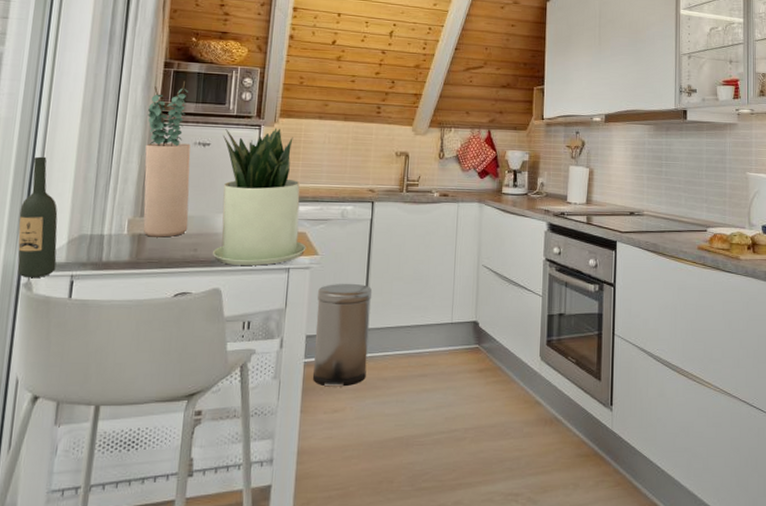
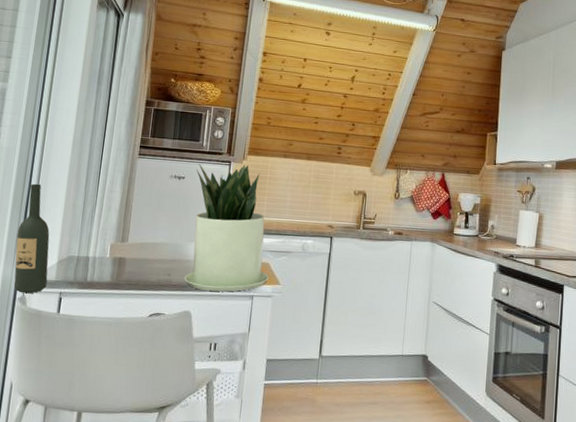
vase: present [143,80,191,238] -> none [124,118,167,262]
pedal bin: present [312,283,373,387] -> none [271,312,329,409]

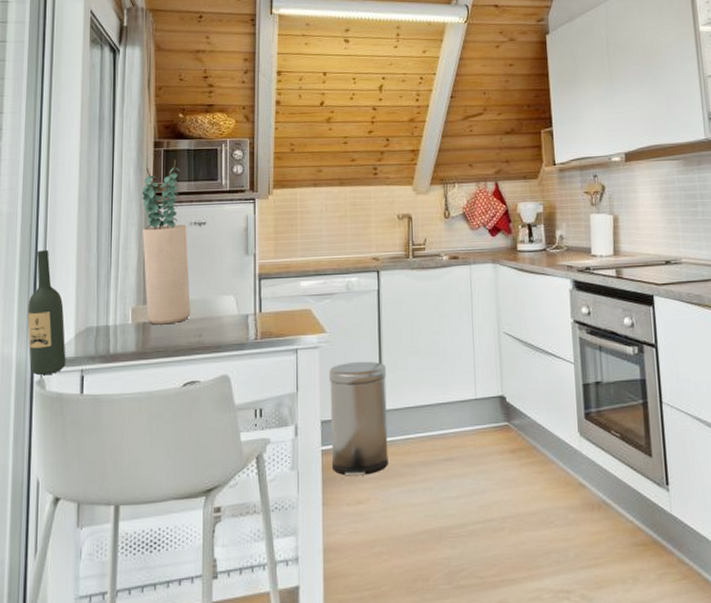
vase: none [124,118,167,262] -> present [142,159,191,325]
planter: present [185,164,269,292] -> none [217,200,313,349]
pedal bin: none [271,312,329,409] -> present [329,361,388,476]

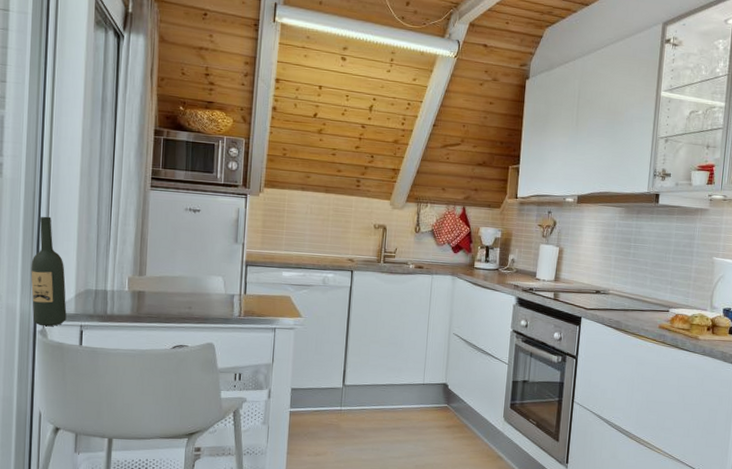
vase: present [142,159,191,325] -> none [140,148,183,295]
pedal bin: present [329,361,388,476] -> none [297,344,351,434]

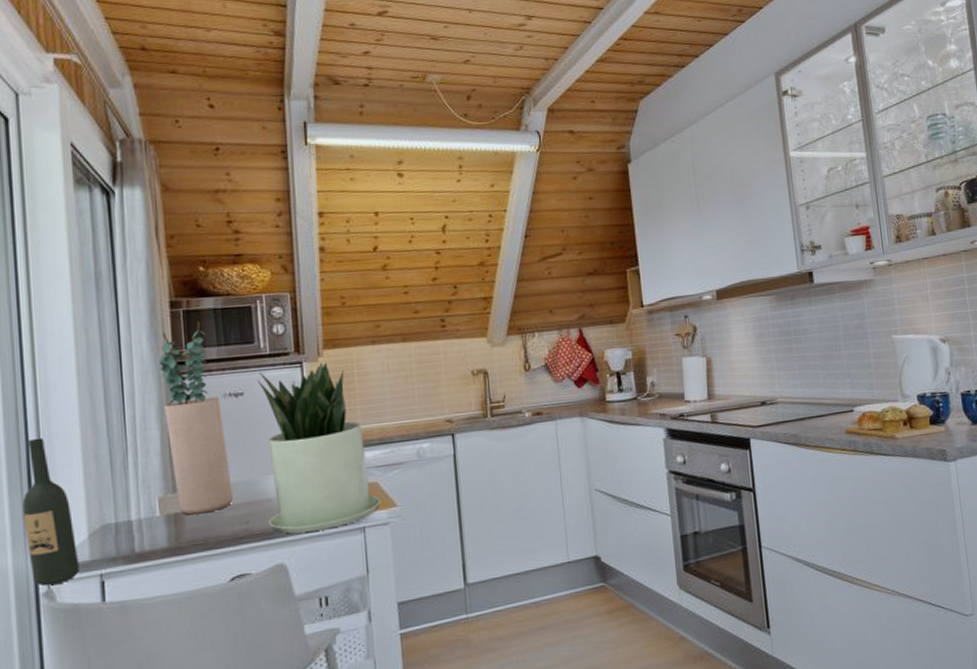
vase: none [140,148,183,295] -> present [159,321,233,516]
planter: none [206,197,291,325] -> present [257,362,381,534]

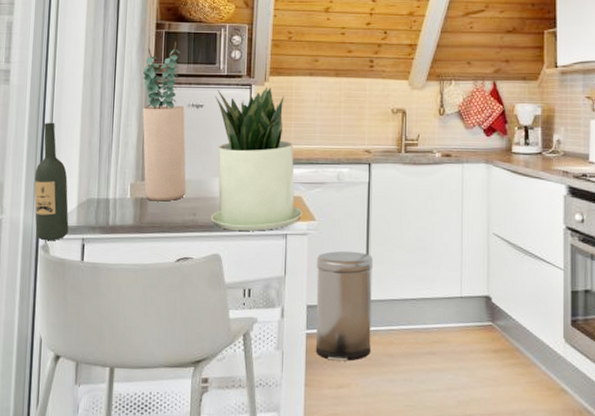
pedal bin: none [404,533,476,658] -> present [315,251,374,361]

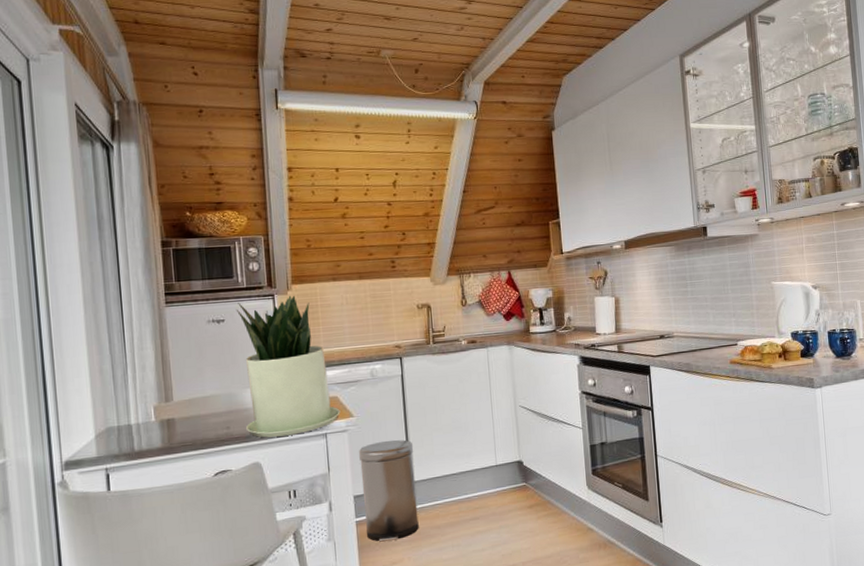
wine bottle: present [34,122,69,241] -> none [39,354,89,478]
vase: present [142,41,186,202] -> none [153,258,217,421]

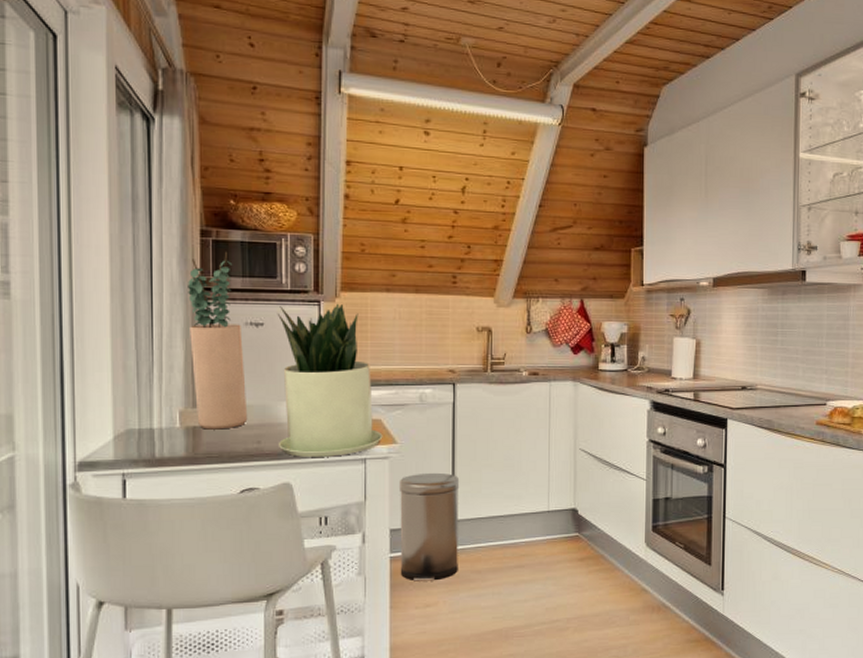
vase: none [153,258,217,421] -> present [188,251,248,430]

